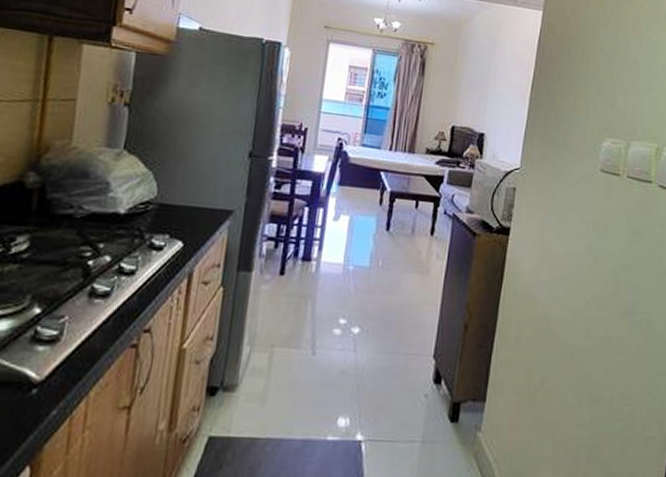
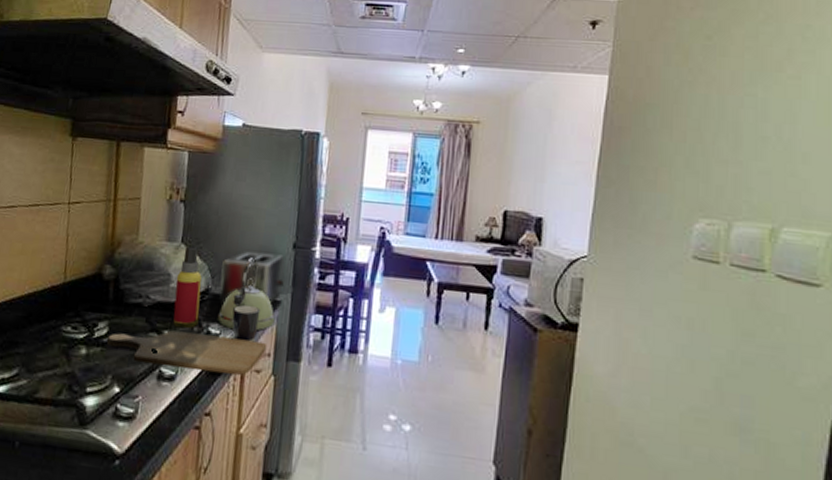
chopping board: none [27,243,217,289] -> present [107,330,268,376]
spray bottle: none [110,153,146,242] -> present [173,246,202,329]
kettle: none [161,164,228,242] -> present [216,256,276,332]
toaster: none [165,159,240,217] -> present [219,251,285,306]
mug: none [178,214,211,253] -> present [232,304,261,342]

